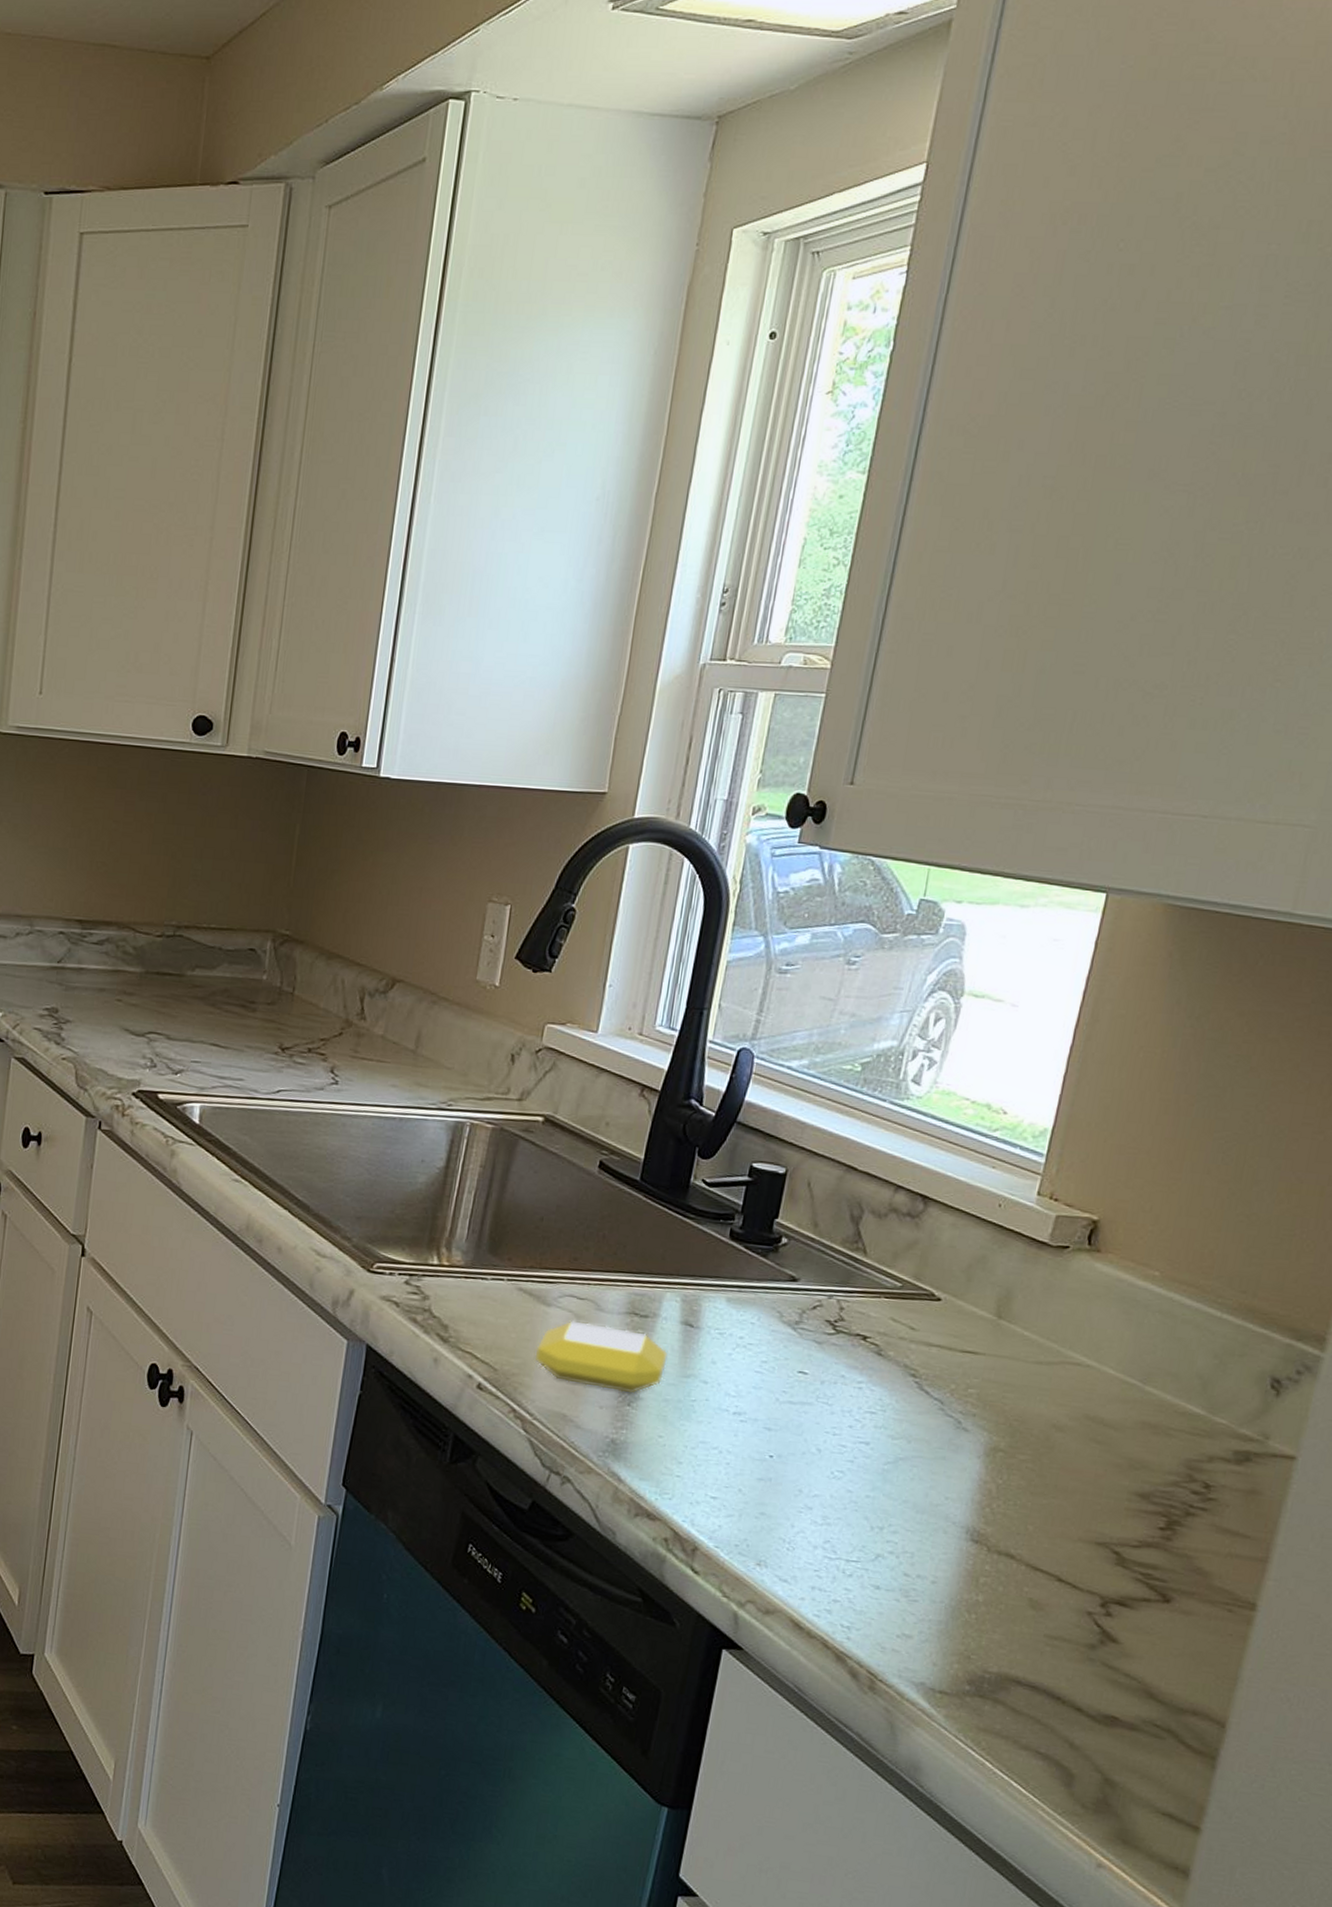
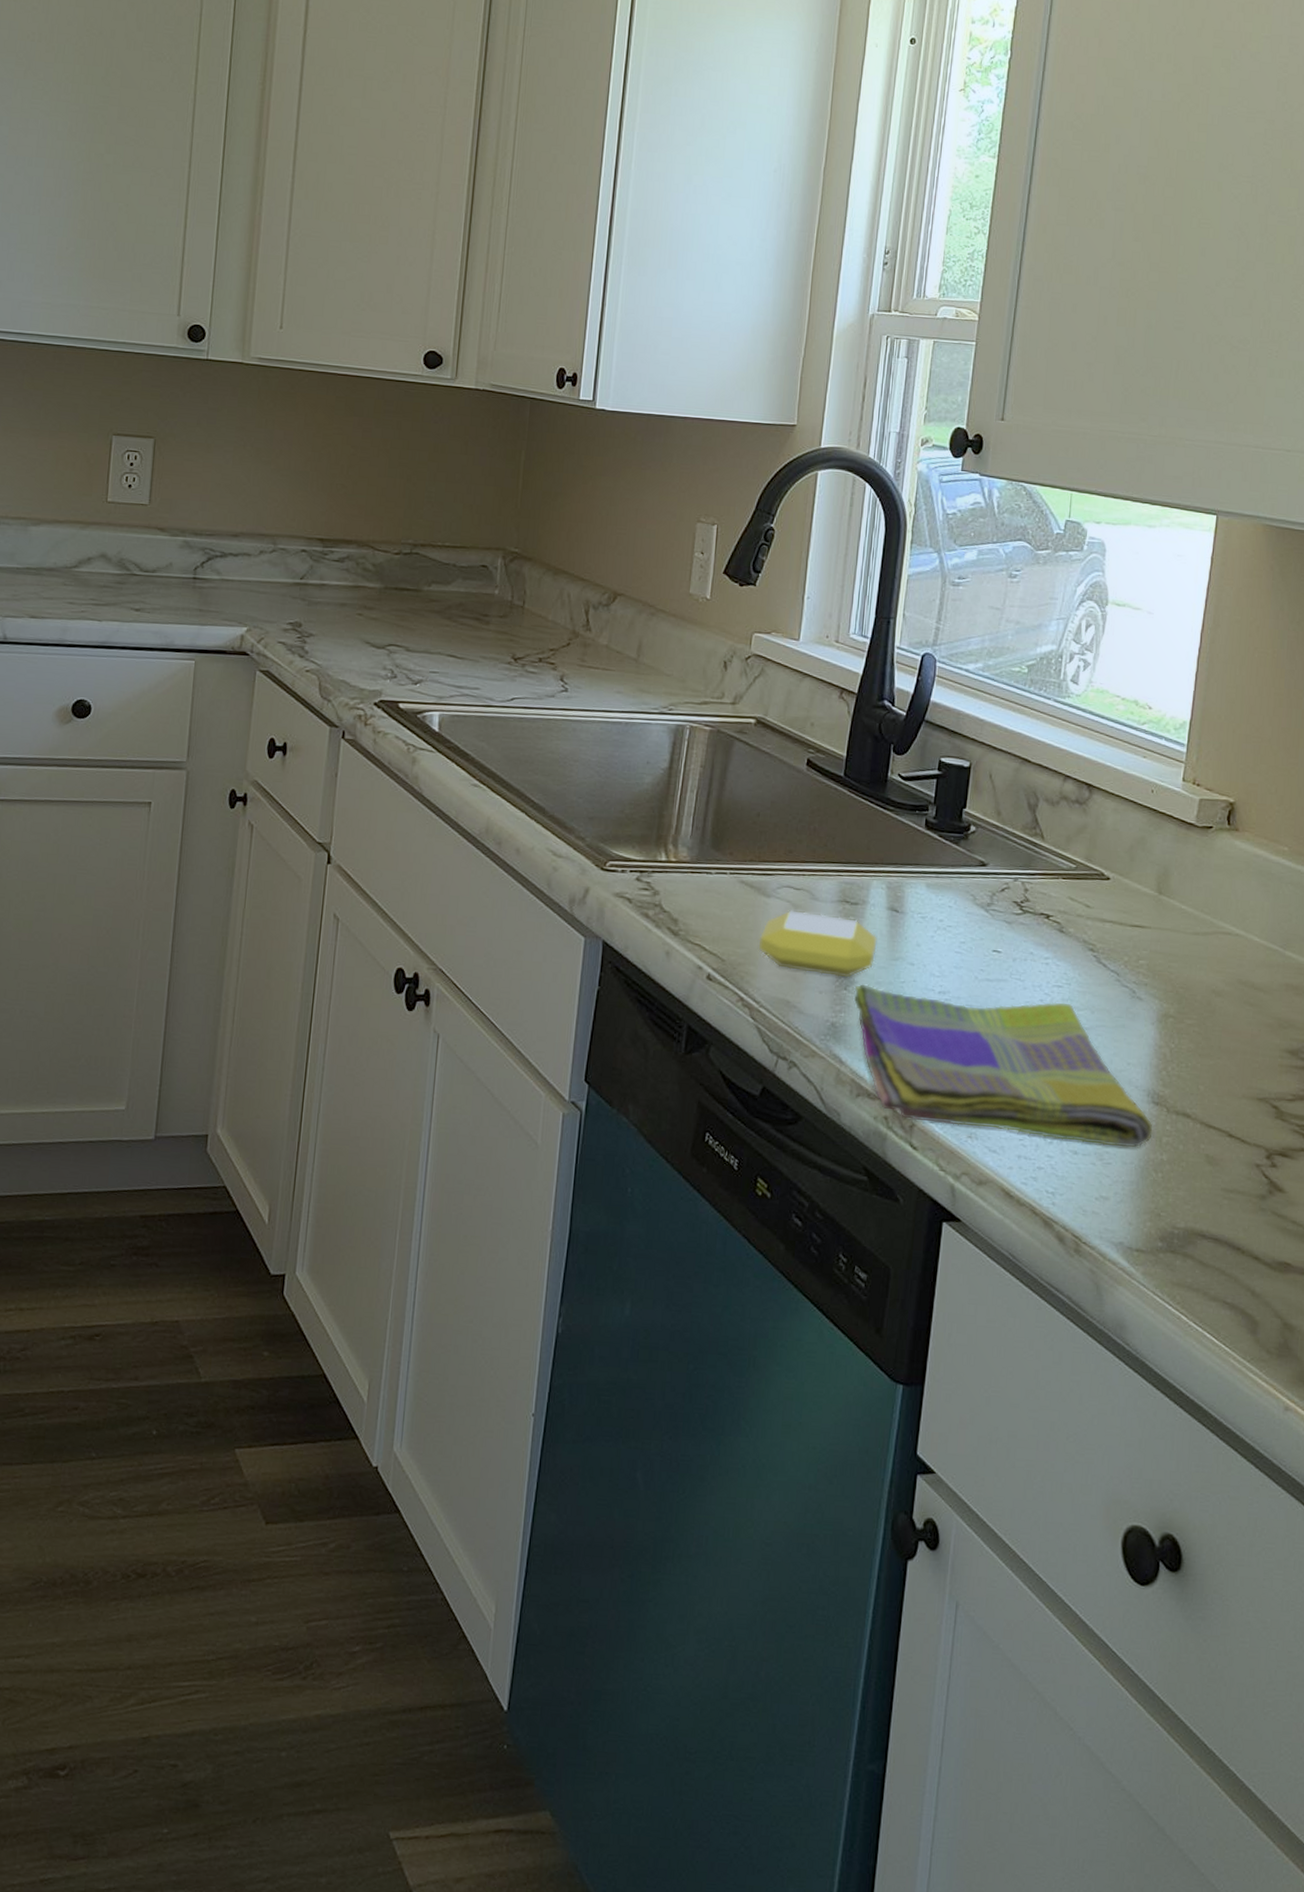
dish towel: none [638,1400,970,1586] -> present [854,984,1153,1147]

